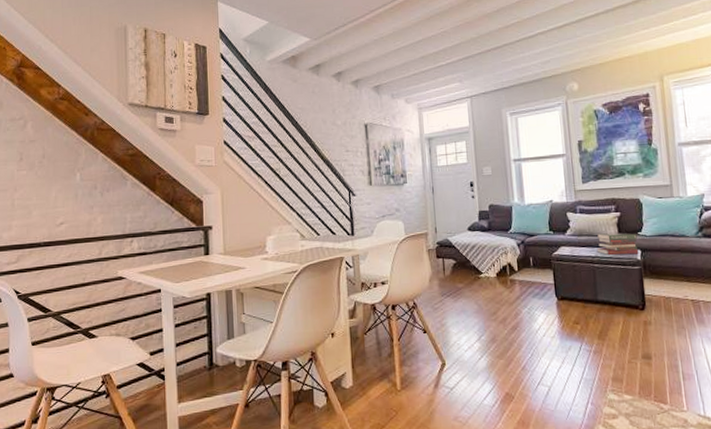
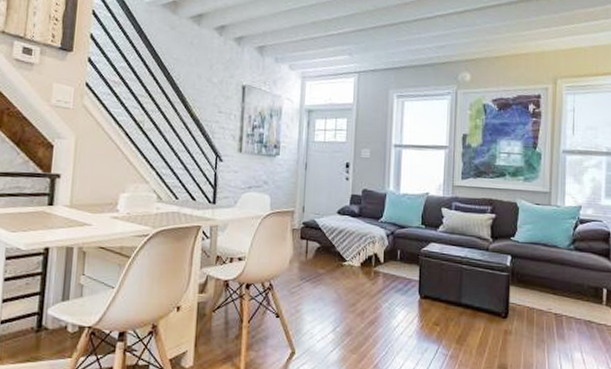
books: present [596,232,639,256] -> none [467,234,509,260]

